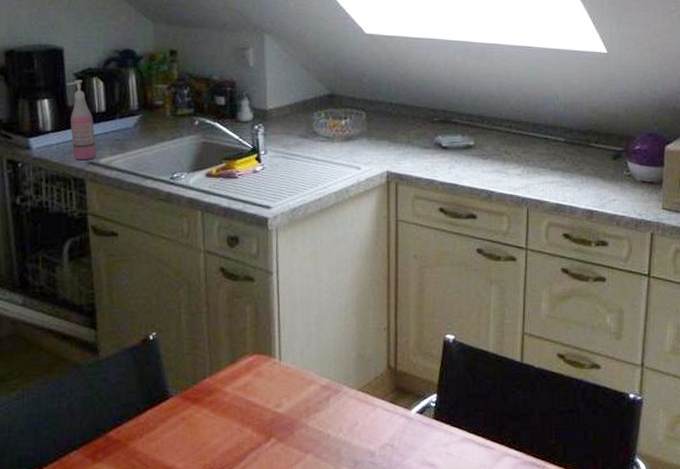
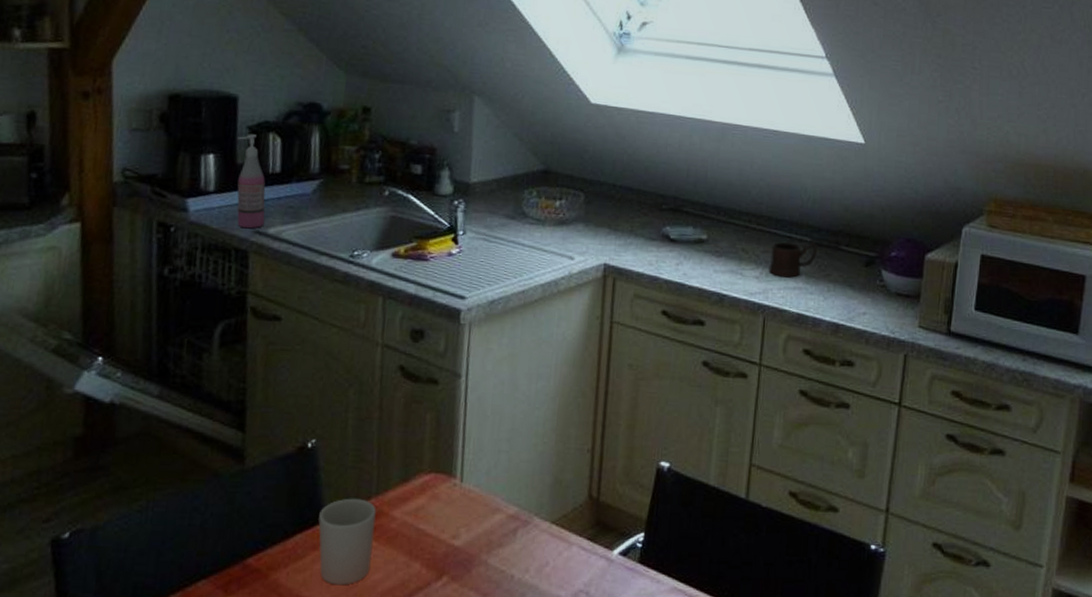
mug: none [164,379,211,450] -> present [318,498,377,586]
mug: none [529,139,570,173] -> present [769,239,817,278]

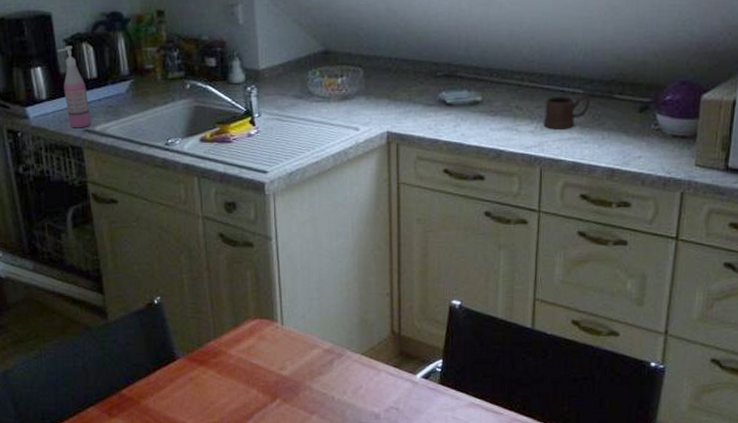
mug: present [318,498,377,586] -> none [172,341,218,408]

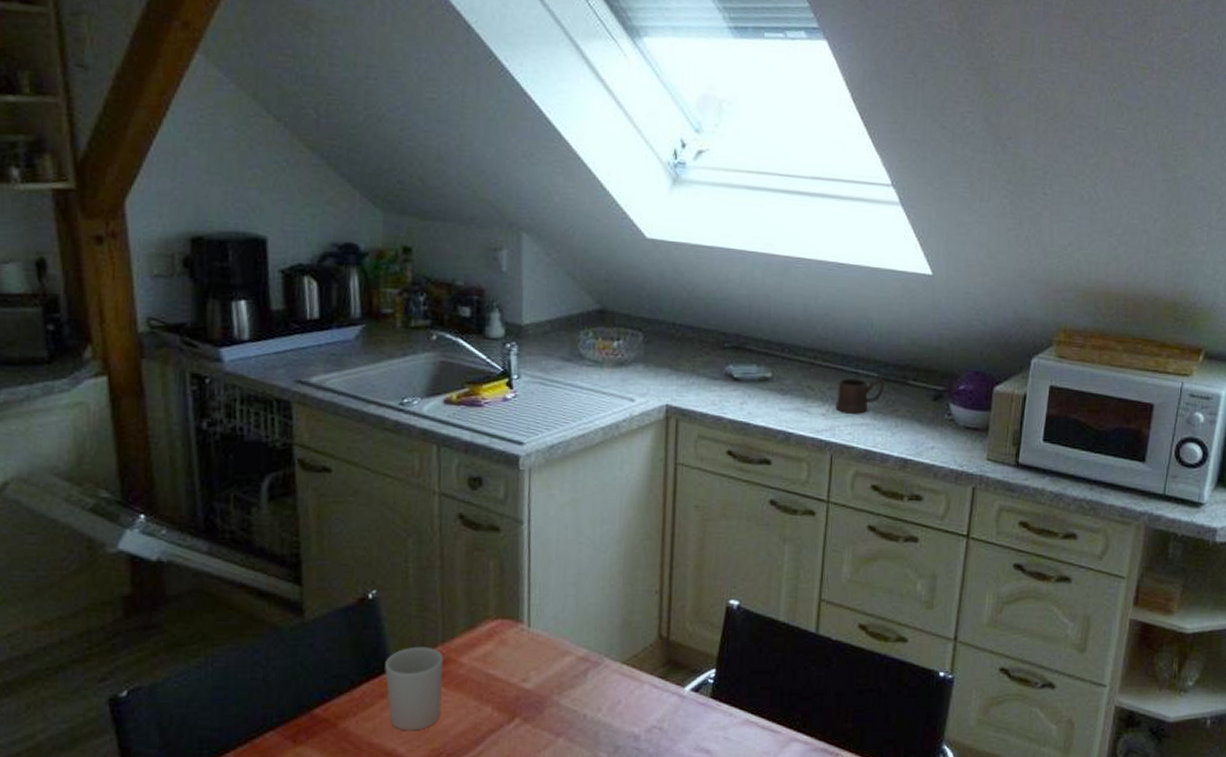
soap dispenser: present [57,46,91,128] -> none [270,278,307,378]
mug: none [172,341,218,408] -> present [385,646,444,731]

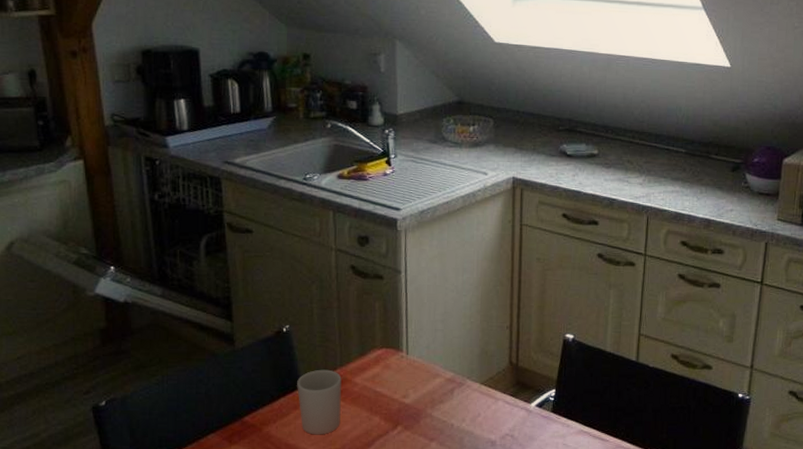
mug: present [835,375,885,414] -> none [650,150,691,183]

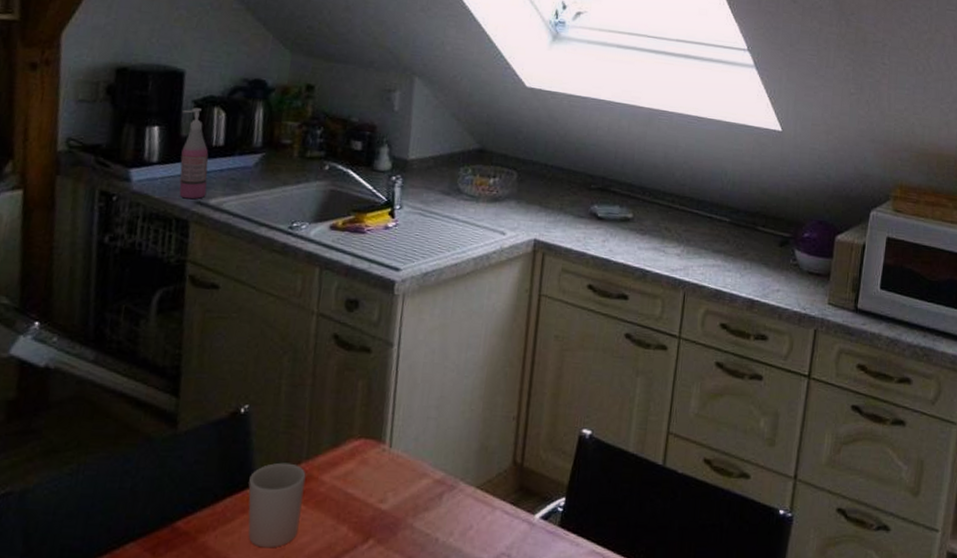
soap dispenser: none [202,81,232,160] -> present [179,107,209,200]

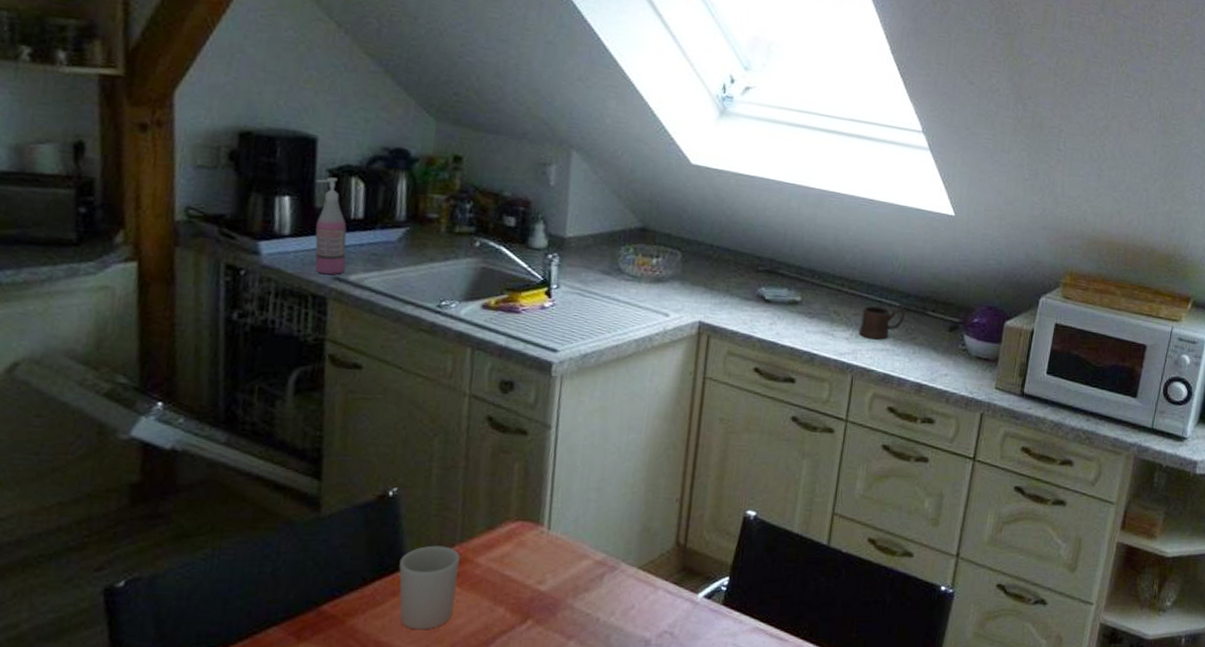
mug: none [690,220,736,256] -> present [858,304,906,340]

